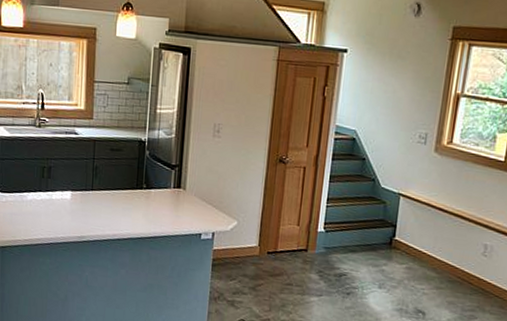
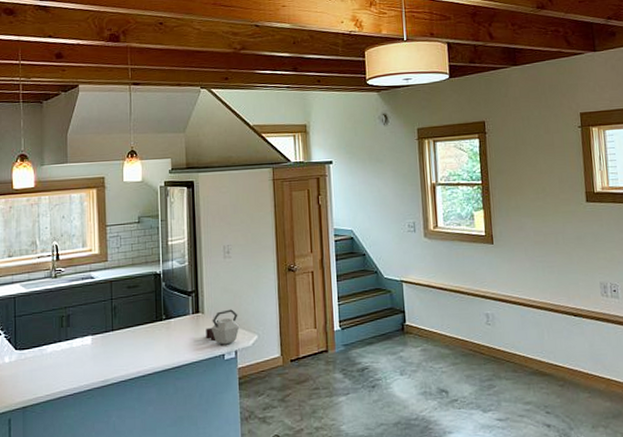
kettle: none [185,190,221,225] -> present [206,309,240,345]

